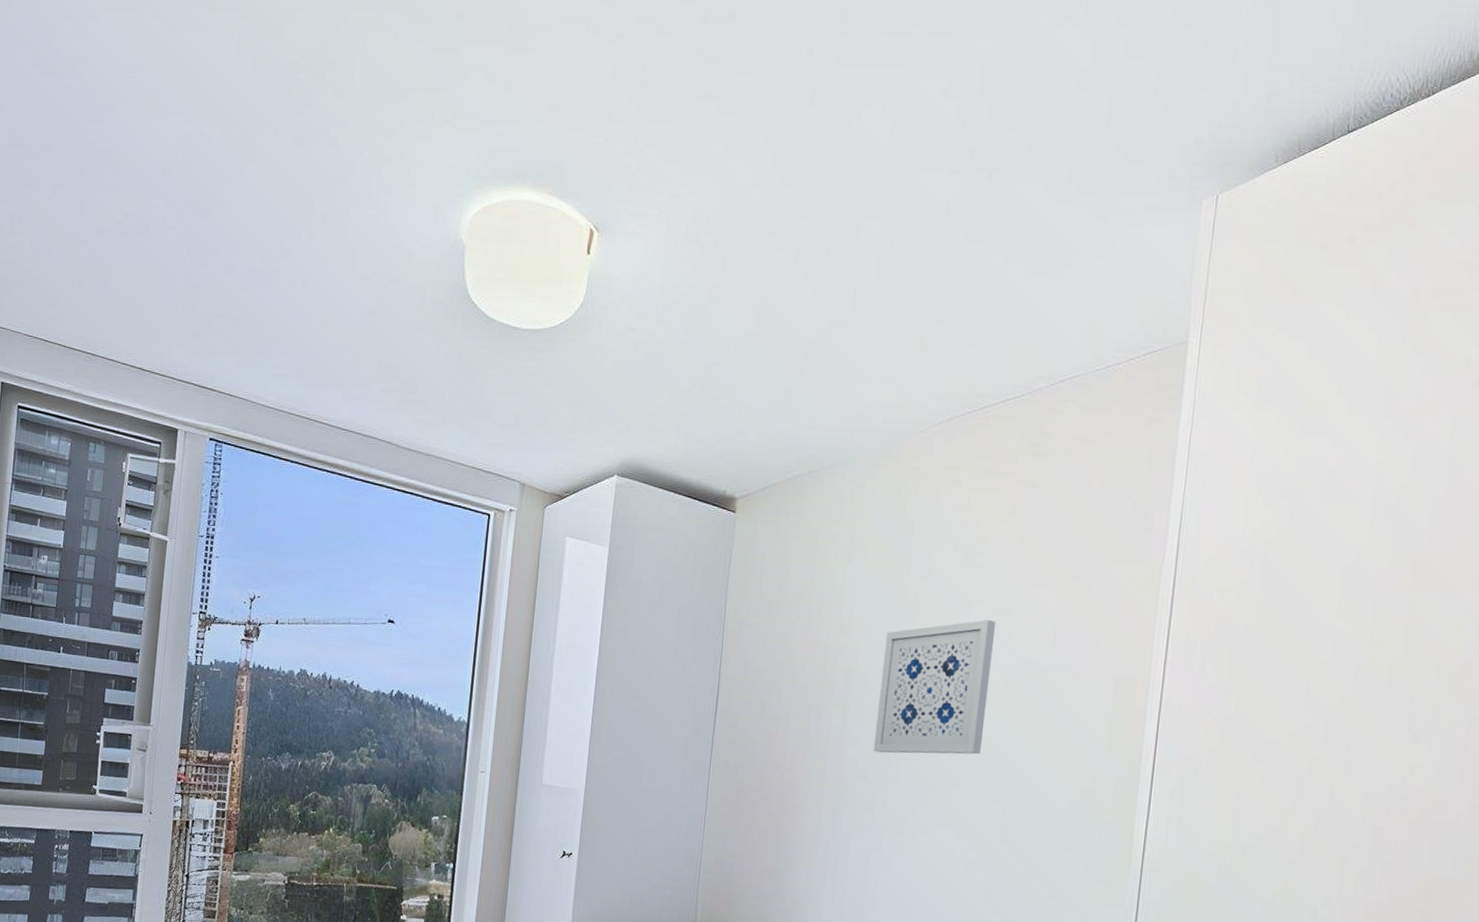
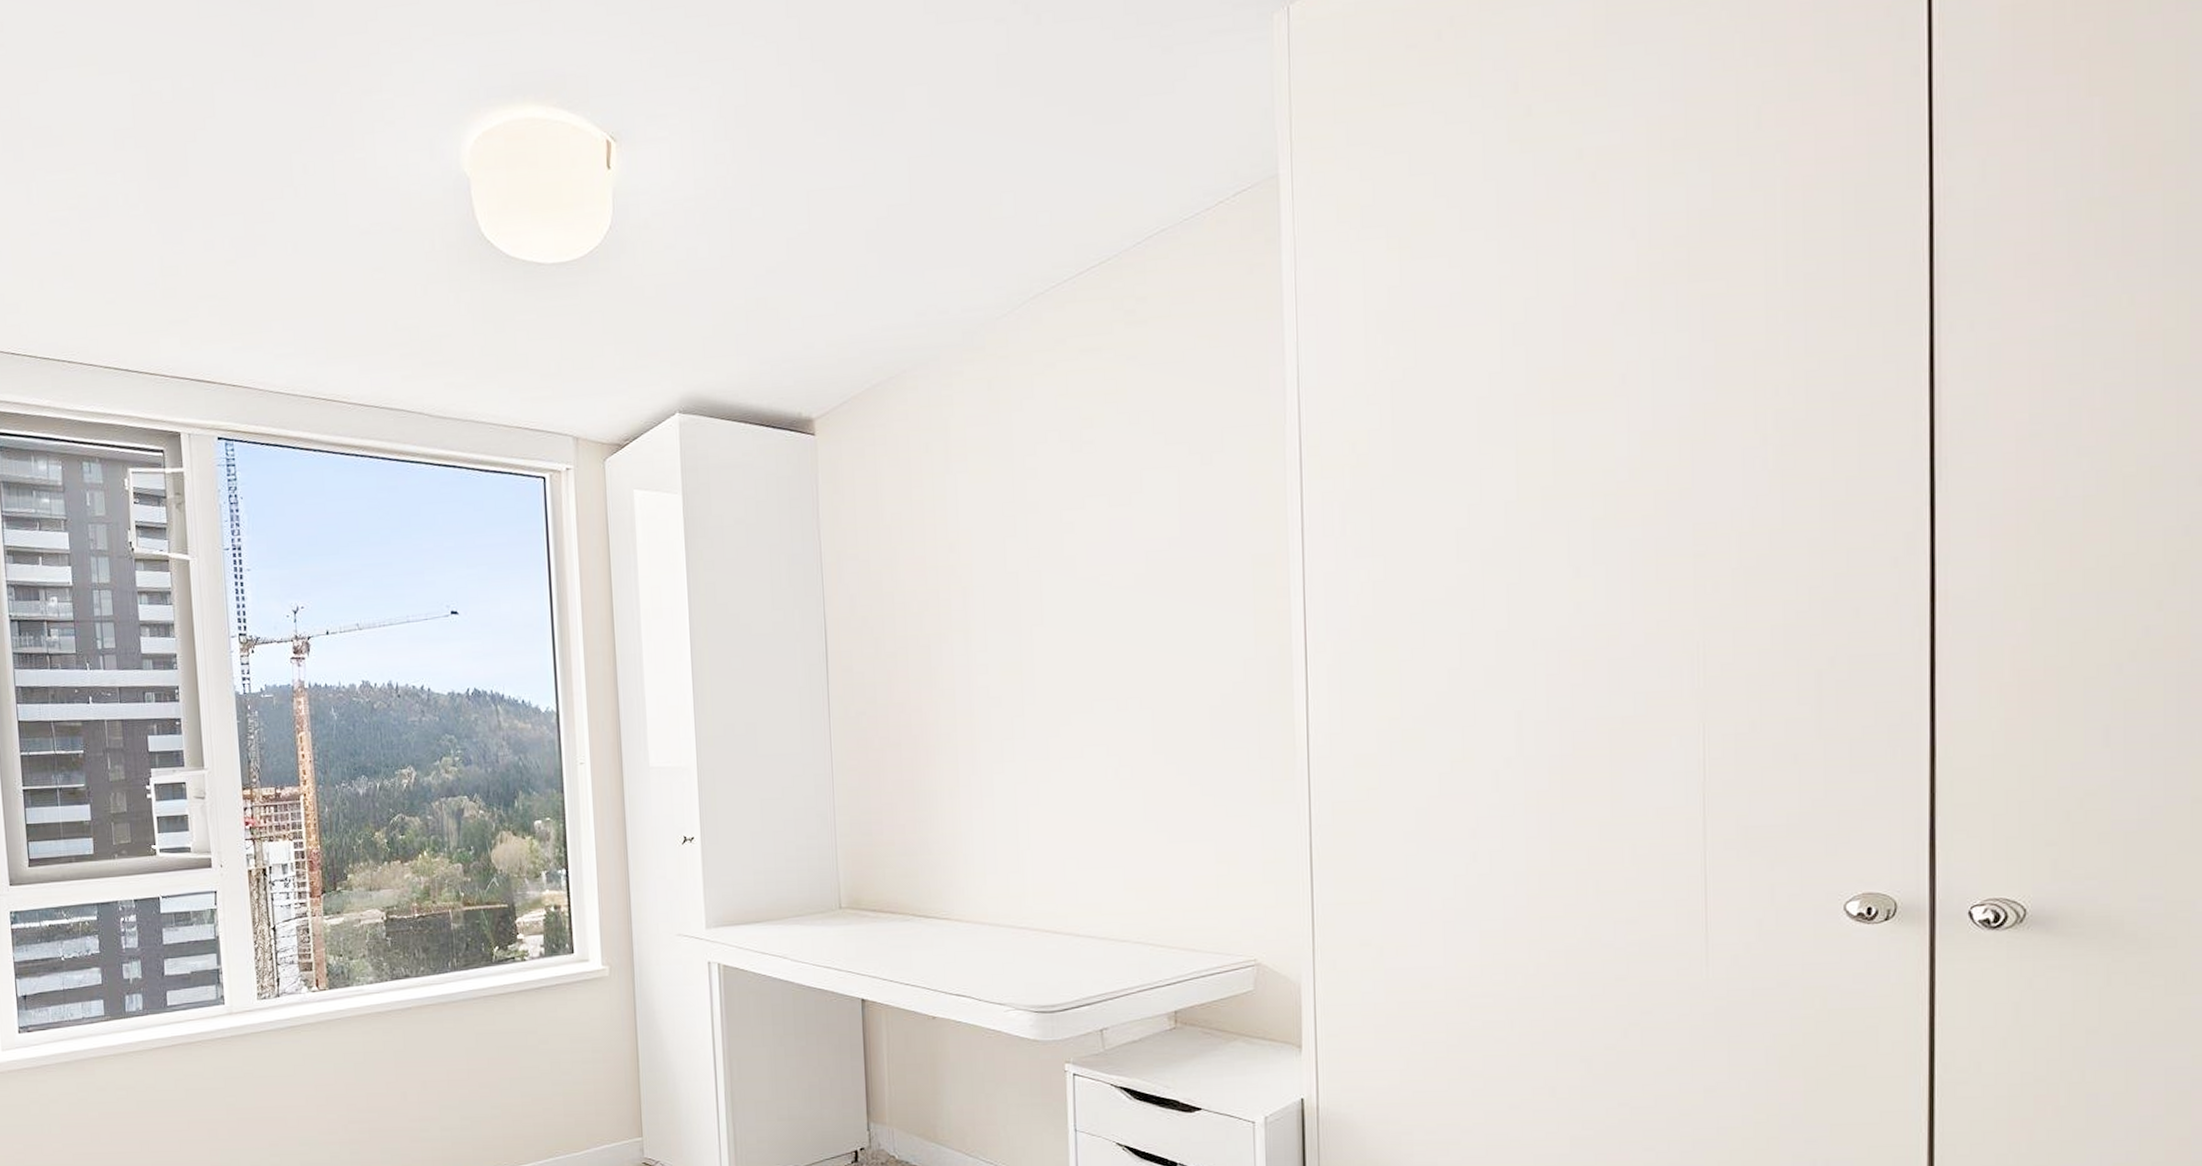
wall art: present [873,619,996,755] -> none [998,512,1120,676]

